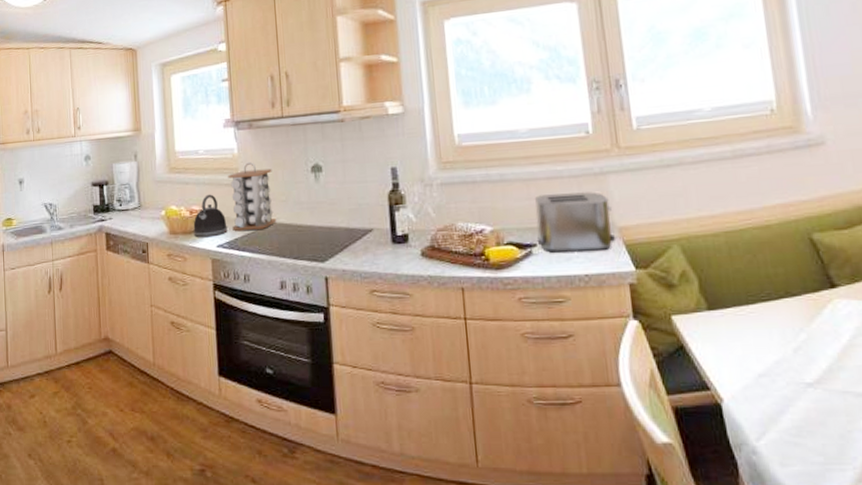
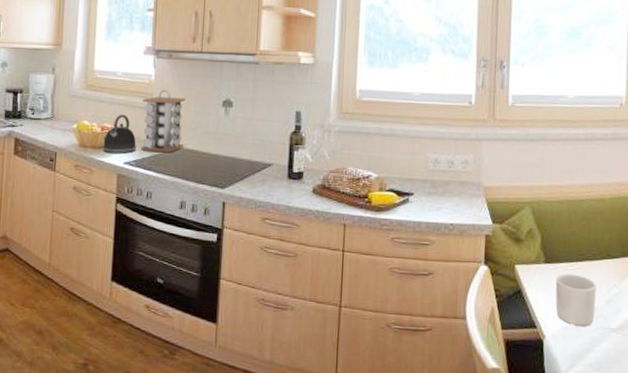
toaster: present [534,192,615,253] -> none [415,152,481,205]
mug: none [724,320,783,383] -> present [555,273,596,326]

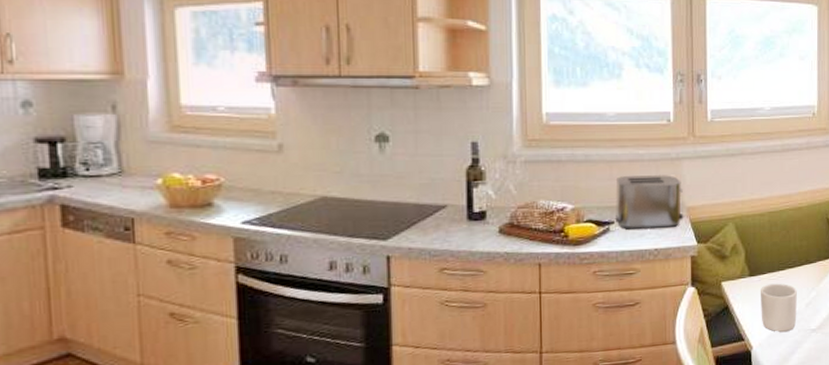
kettle: present [103,114,136,154] -> none [207,161,258,213]
spice rack: present [141,89,186,153] -> none [260,126,327,206]
toaster: none [415,152,481,205] -> present [615,175,683,230]

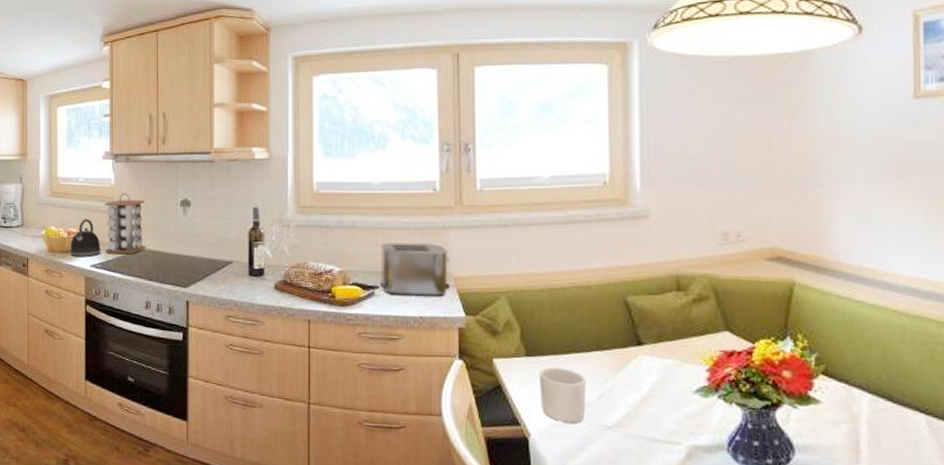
kettle: none [207,161,258,213] -> present [70,219,101,258]
spice rack: none [260,126,327,206] -> present [104,193,146,255]

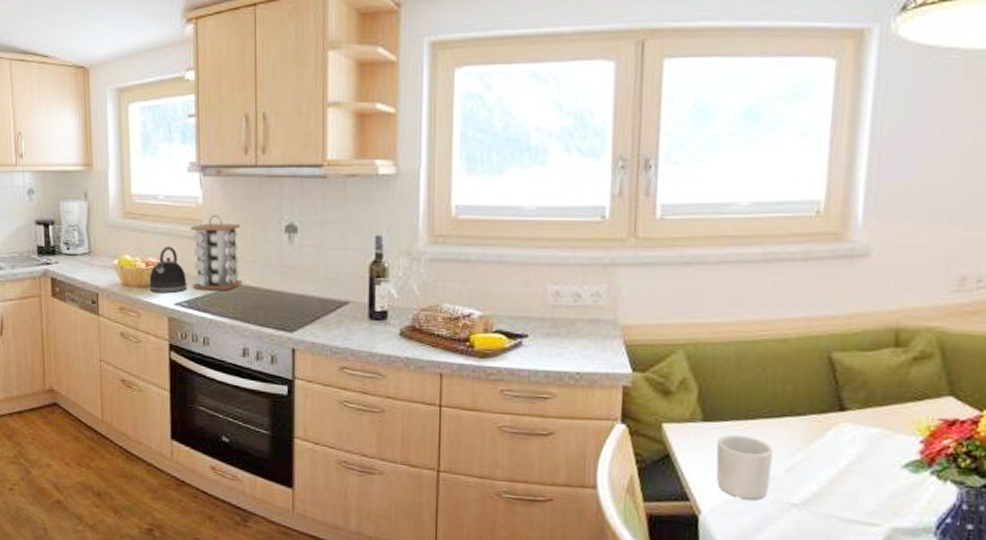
toaster: present [380,243,450,296] -> none [530,282,617,348]

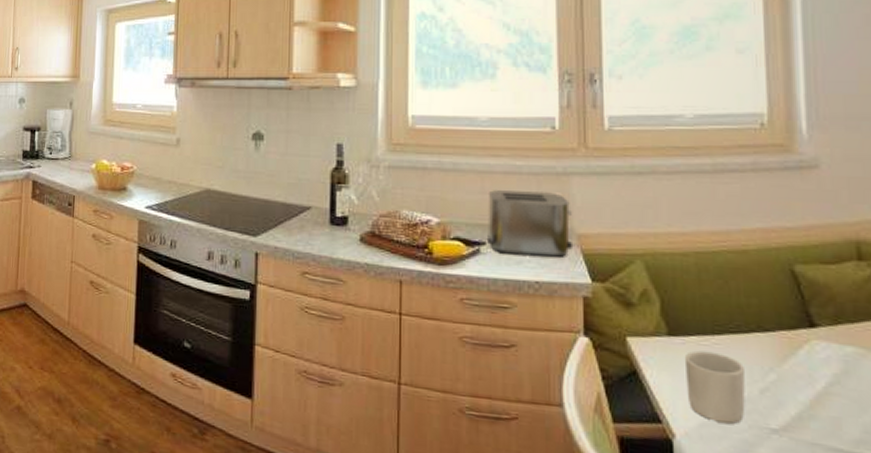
kettle: present [149,246,187,294] -> none [123,152,159,197]
spice rack: present [190,214,243,291] -> none [163,122,211,195]
toaster: none [530,282,617,348] -> present [488,190,572,257]

